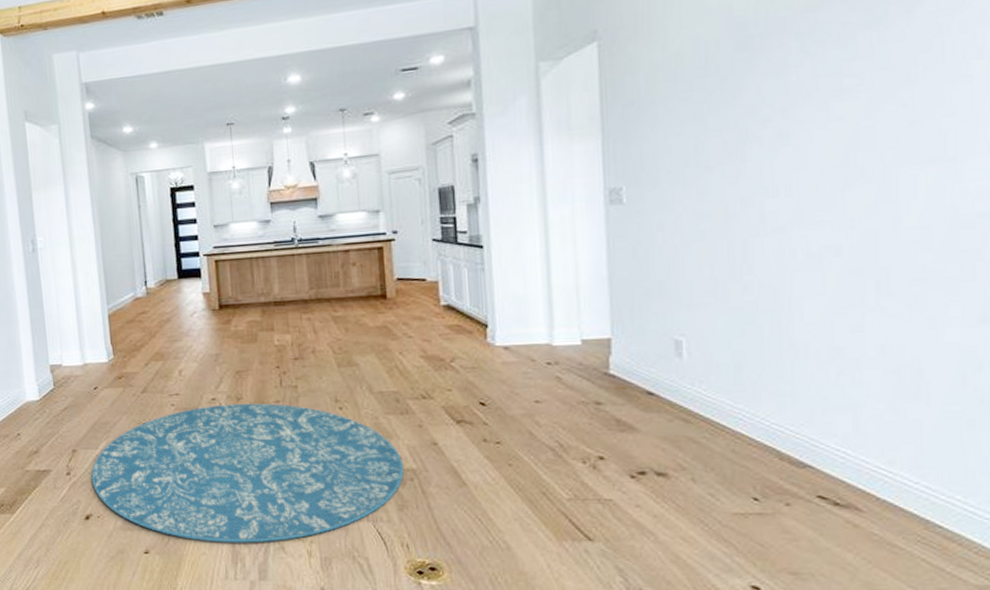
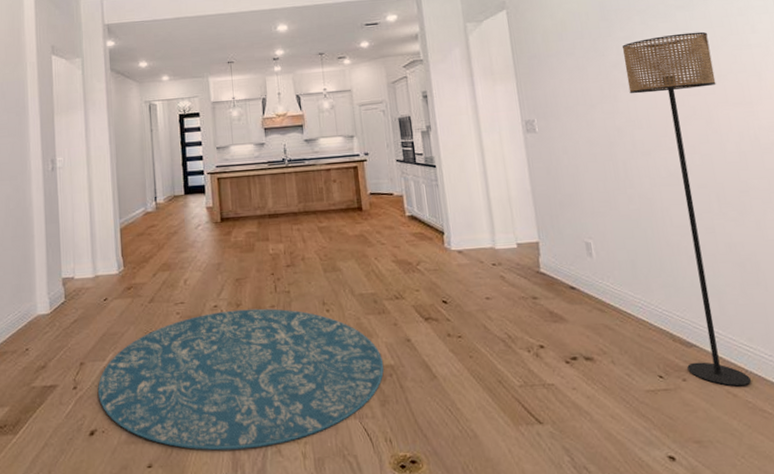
floor lamp: none [764,59,904,516] -> present [622,31,751,387]

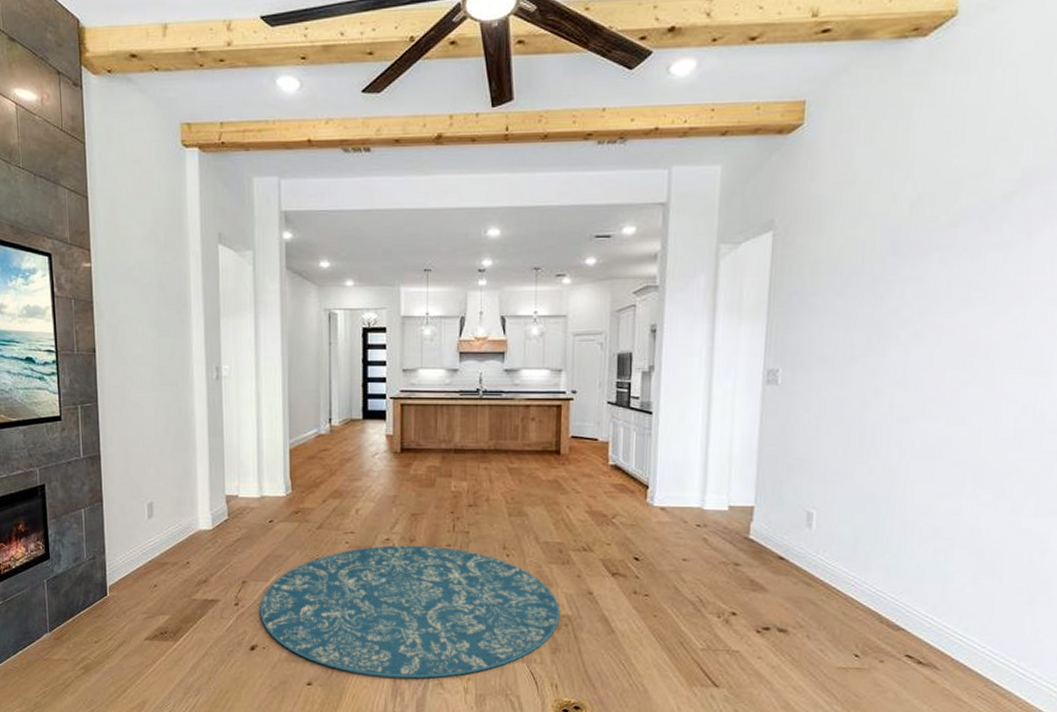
floor lamp: present [622,31,751,387] -> none [888,278,1019,674]

